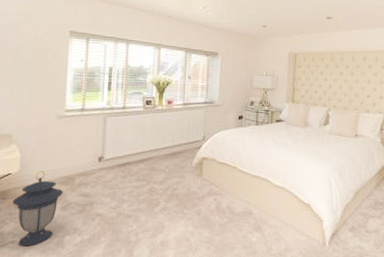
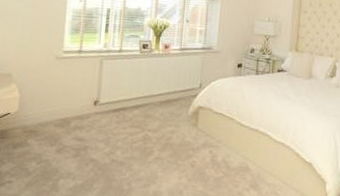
lantern: present [12,171,63,246] -> none [10,112,59,188]

